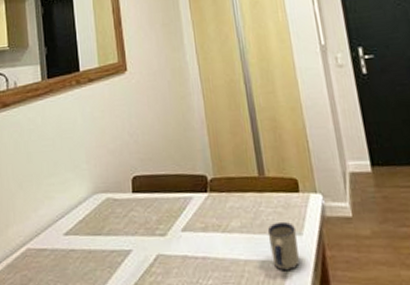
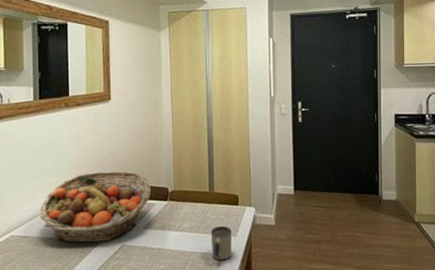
fruit basket: none [57,157,186,255] -> present [40,170,151,243]

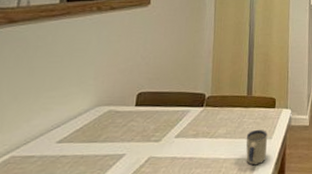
fruit basket: present [40,170,151,243] -> none [52,77,187,160]

